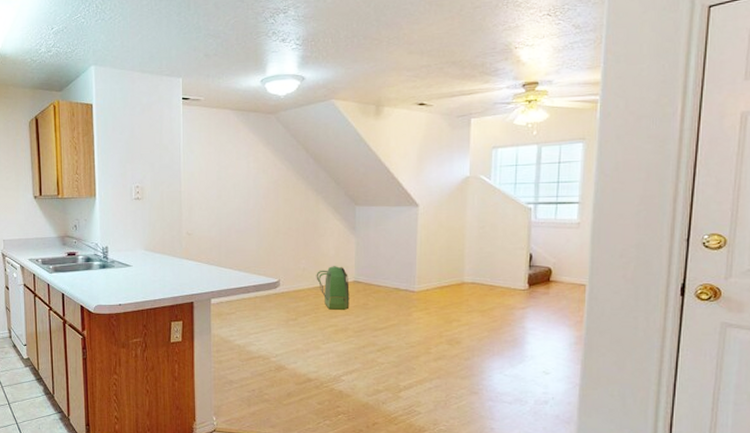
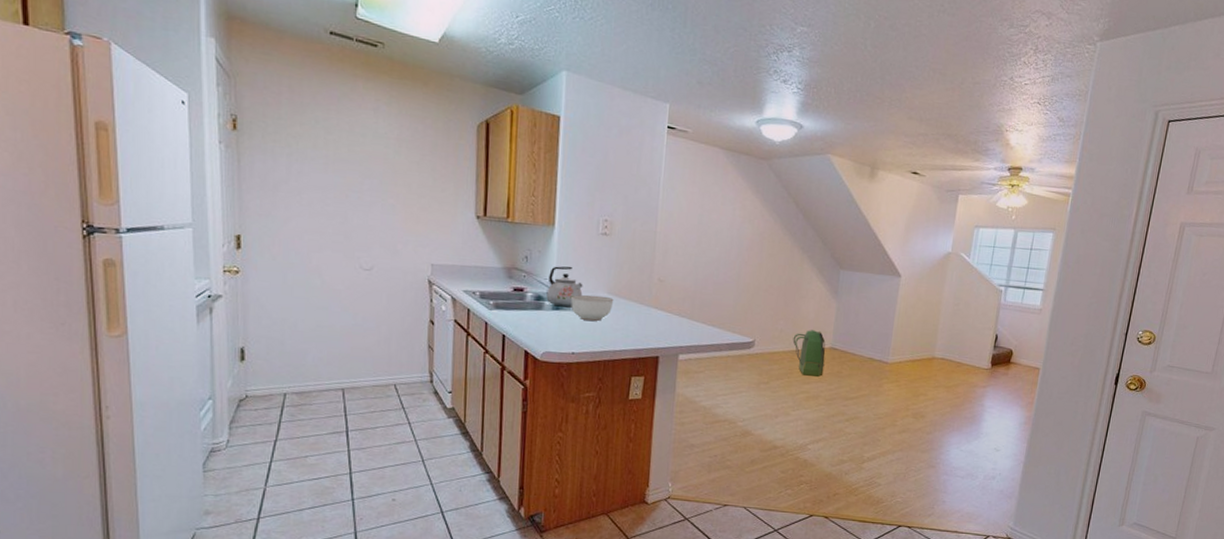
kettle: none [94,229,124,265] -> present [546,266,583,307]
bowl: none [113,252,150,276] -> present [570,294,614,322]

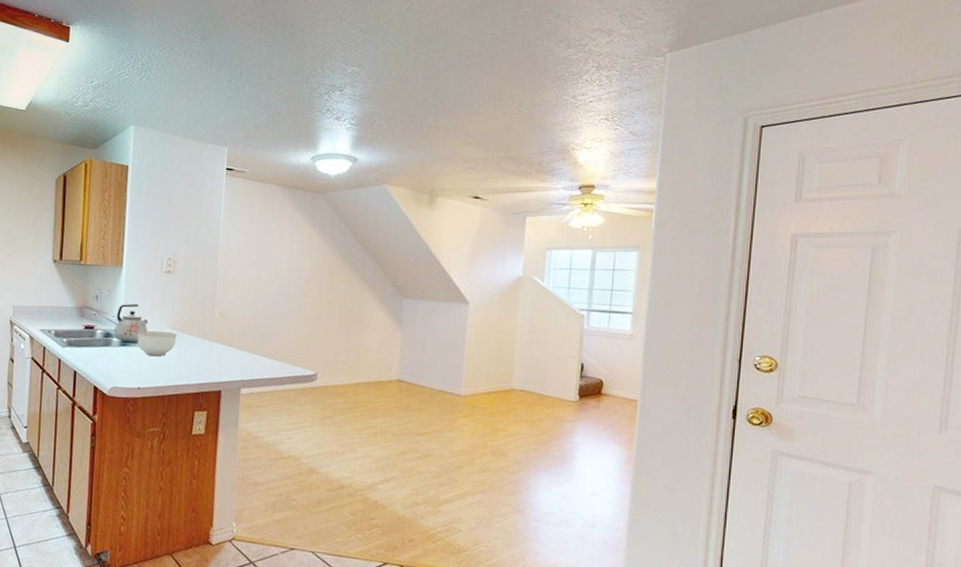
backpack: present [793,330,826,378] -> none [356,361,392,412]

